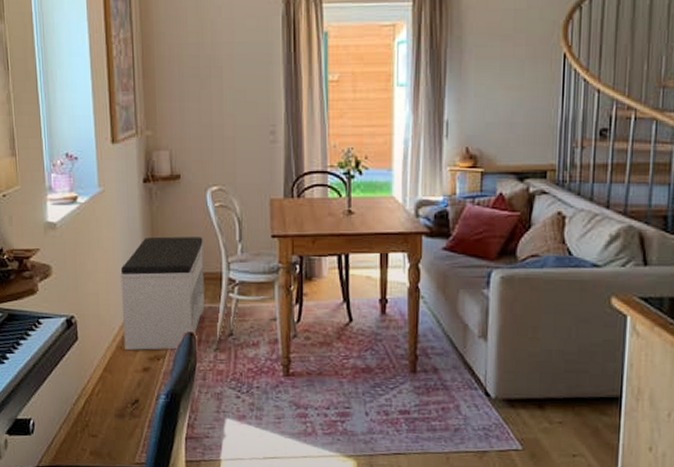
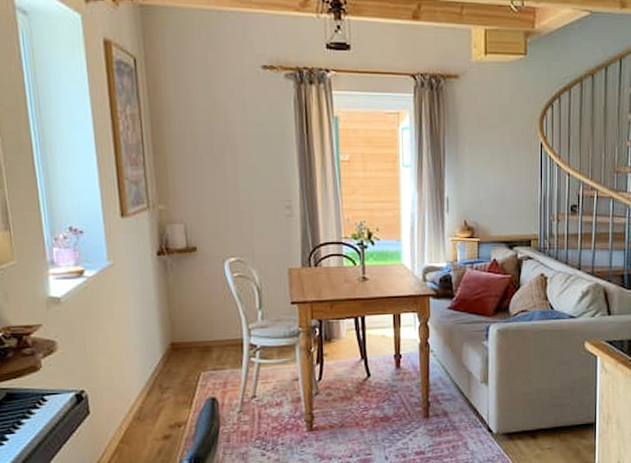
bench: present [120,236,205,350] -> none [135,306,226,420]

